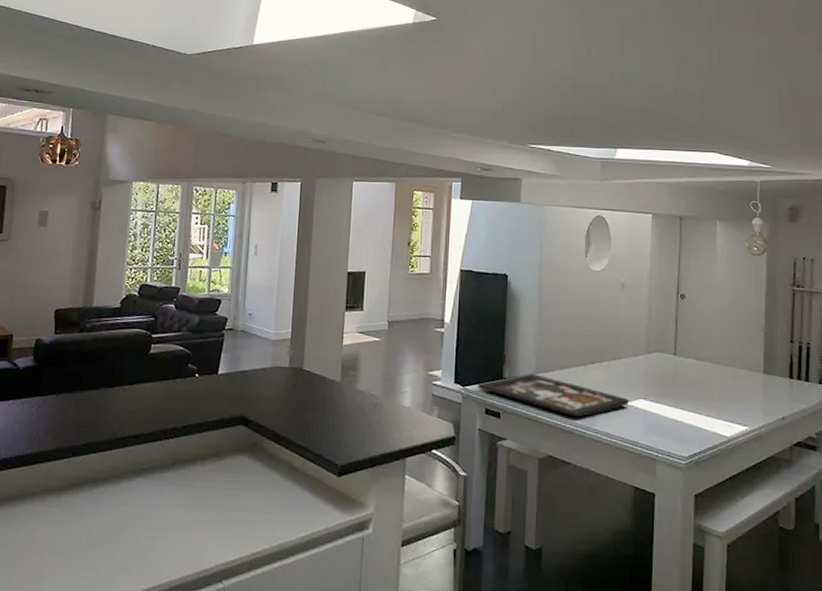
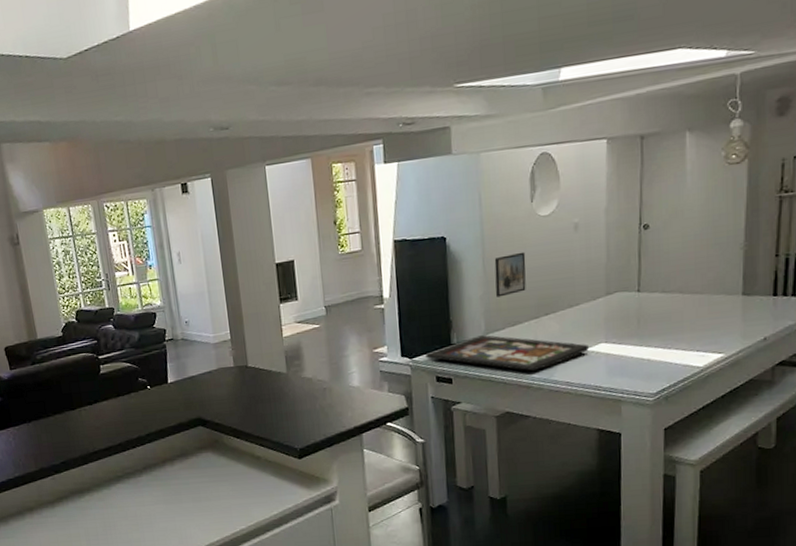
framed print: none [547,300,577,340] -> present [494,252,526,297]

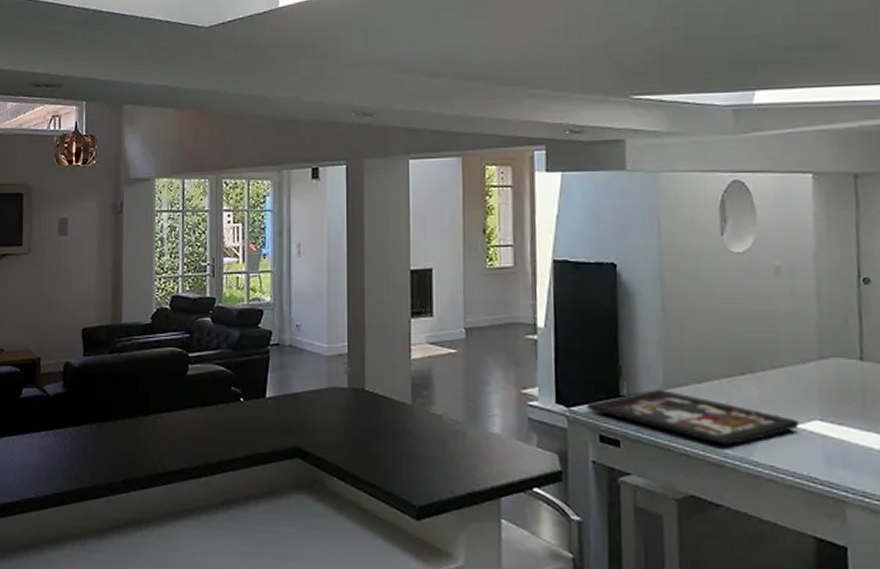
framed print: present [494,252,526,297] -> none [676,292,716,344]

